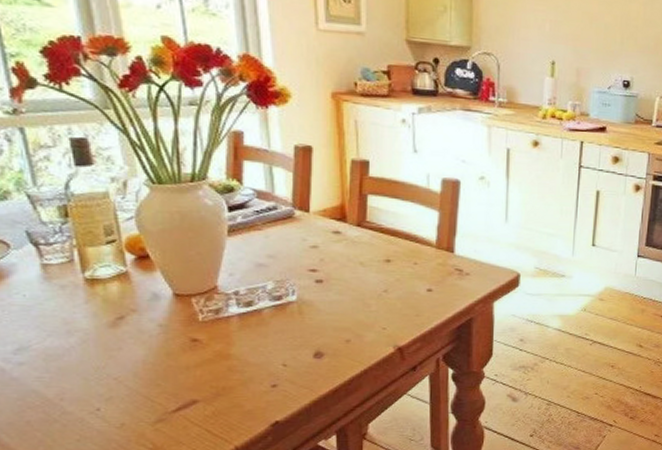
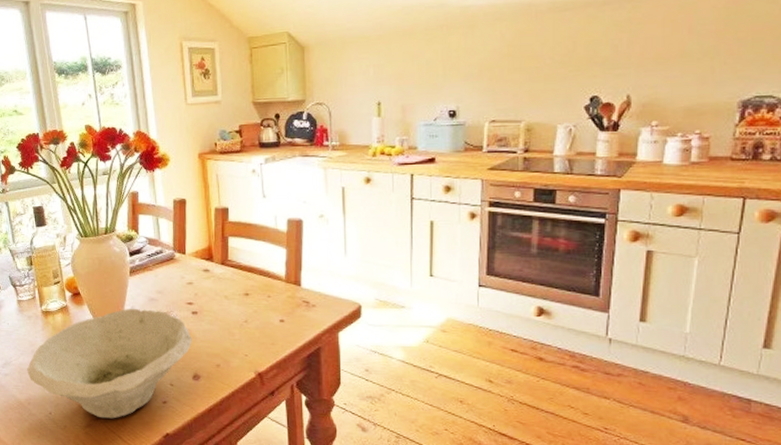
bowl: none [58,275,314,410] -> present [27,308,192,419]

